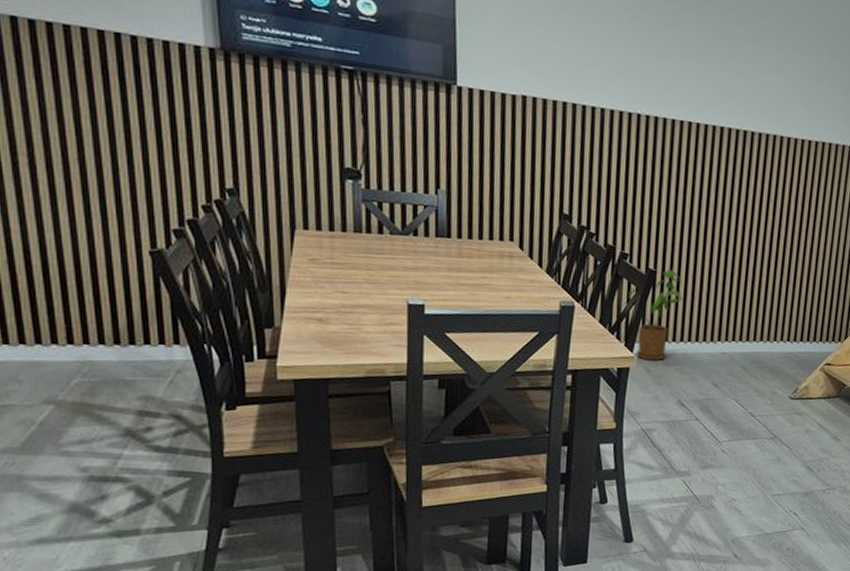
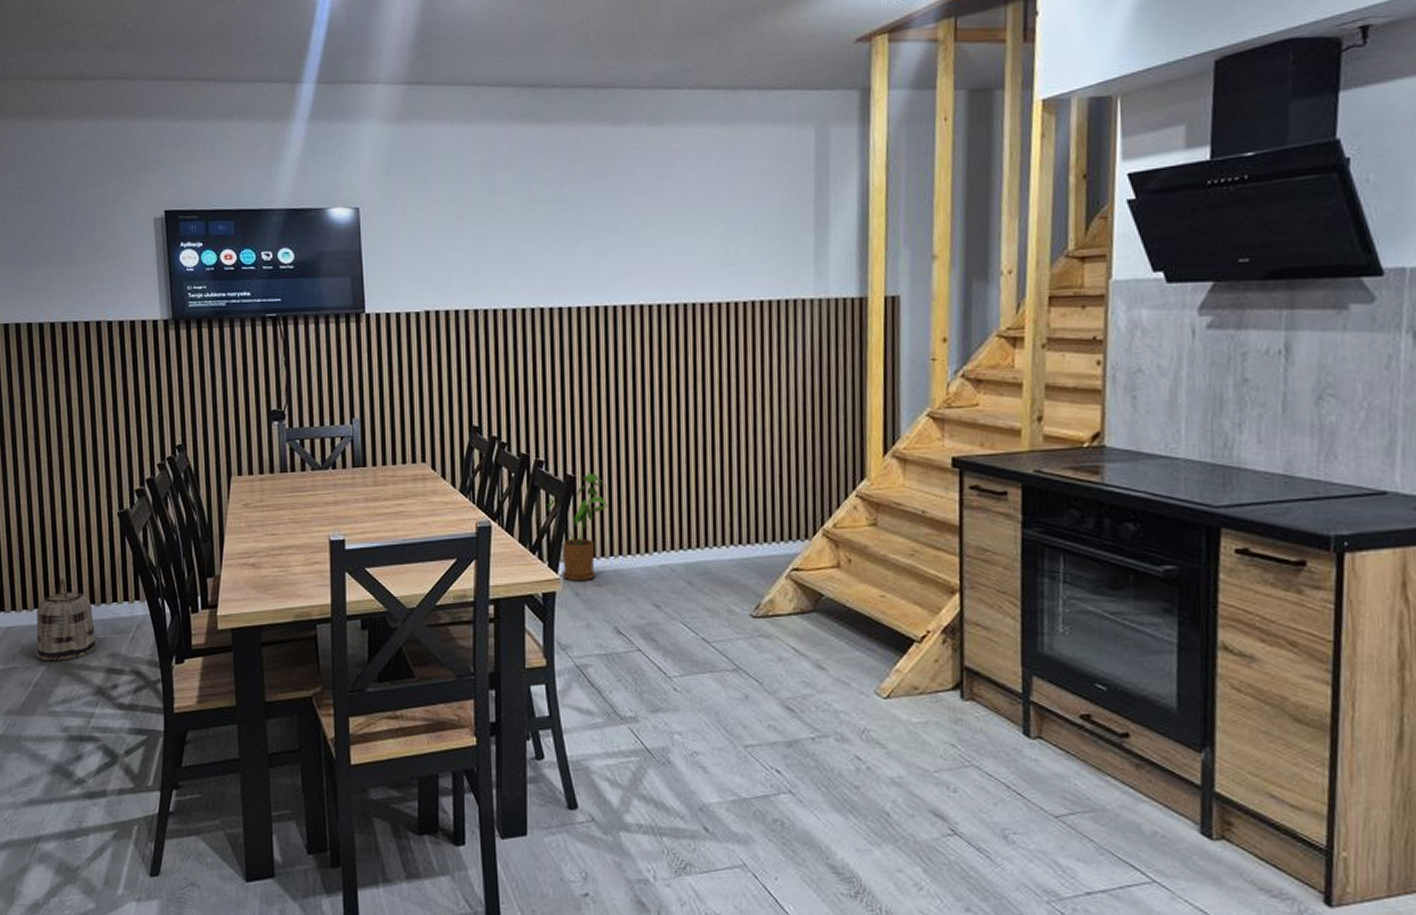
basket: none [39,315,123,402] -> present [37,579,96,662]

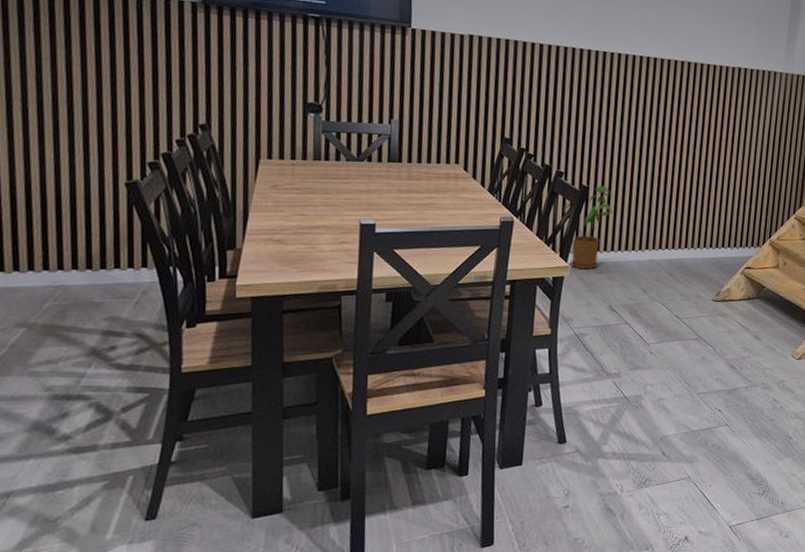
basket: present [37,579,96,662] -> none [15,243,92,324]

